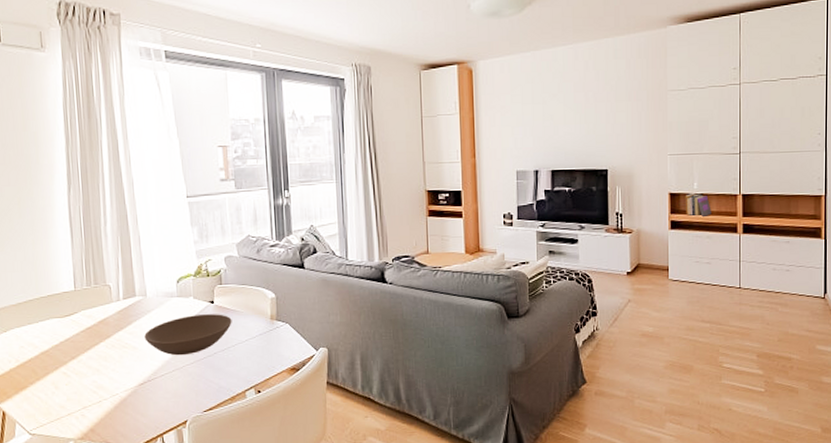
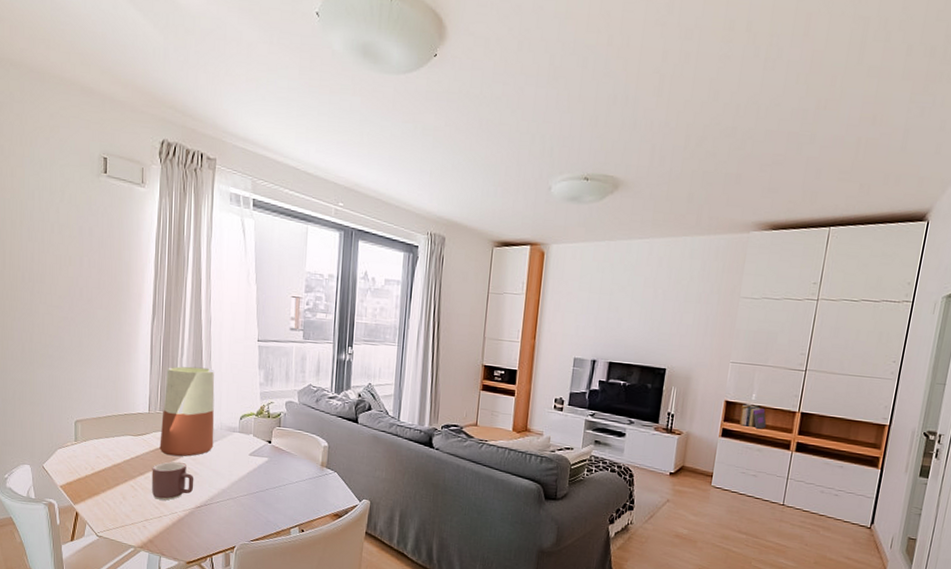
mug: none [84,338,134,383] -> present [151,461,194,500]
vase: none [89,233,151,333] -> present [159,366,215,456]
bowl: present [144,314,232,356] -> none [205,451,286,487]

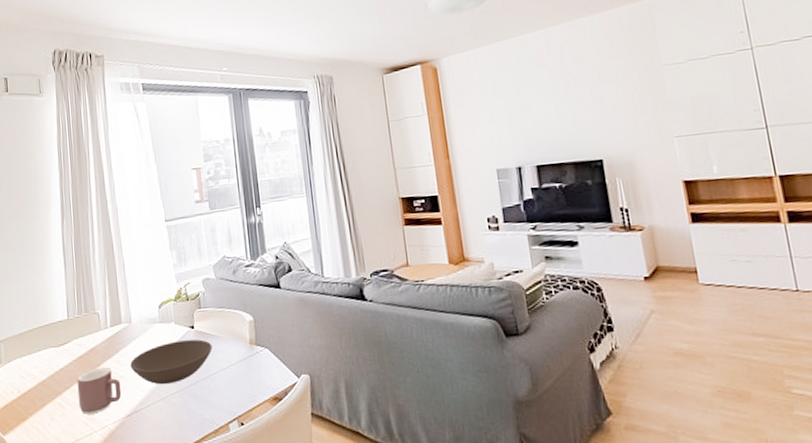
vase: present [159,366,215,456] -> none [80,259,136,362]
bowl: none [205,451,286,487] -> present [130,339,212,385]
books: present [739,403,767,430] -> none [703,177,742,207]

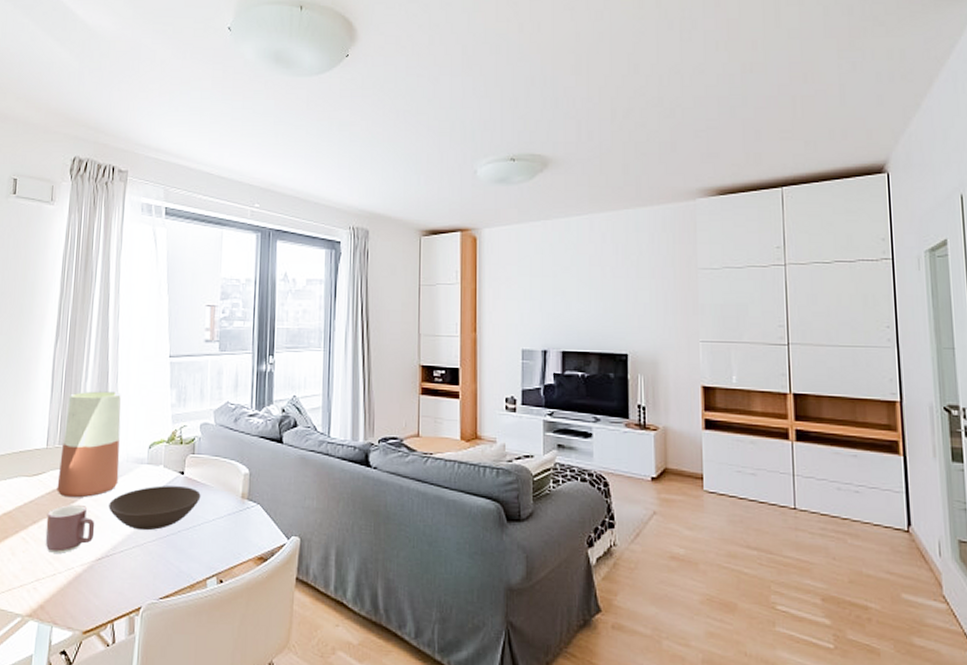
vase: none [80,259,136,362] -> present [57,391,122,498]

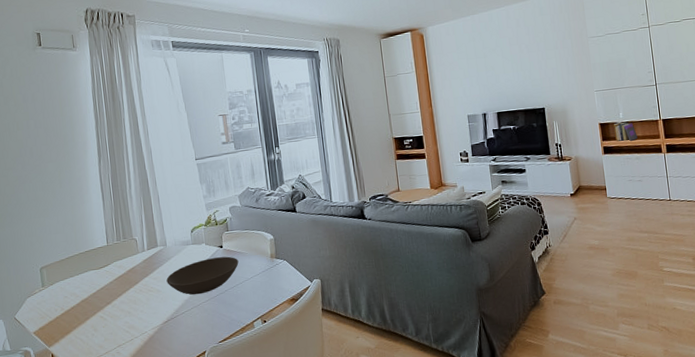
mug: present [45,504,95,553] -> none [117,283,159,324]
vase: present [57,391,122,498] -> none [118,193,171,280]
books: none [721,387,755,418] -> present [613,121,638,142]

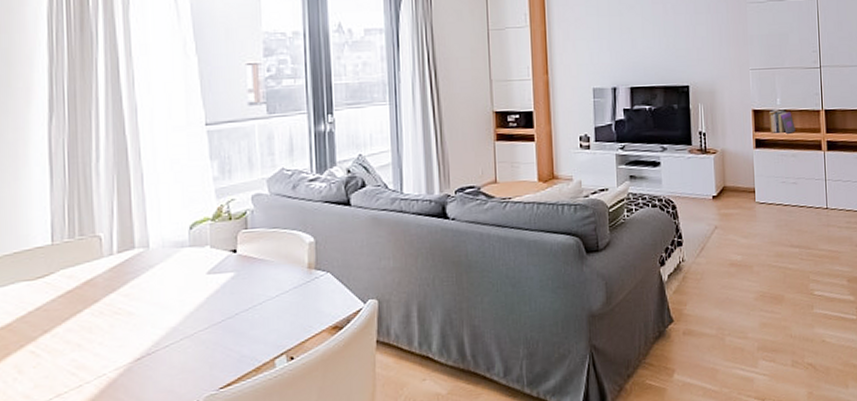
bowl: present [166,256,239,295] -> none [144,265,259,320]

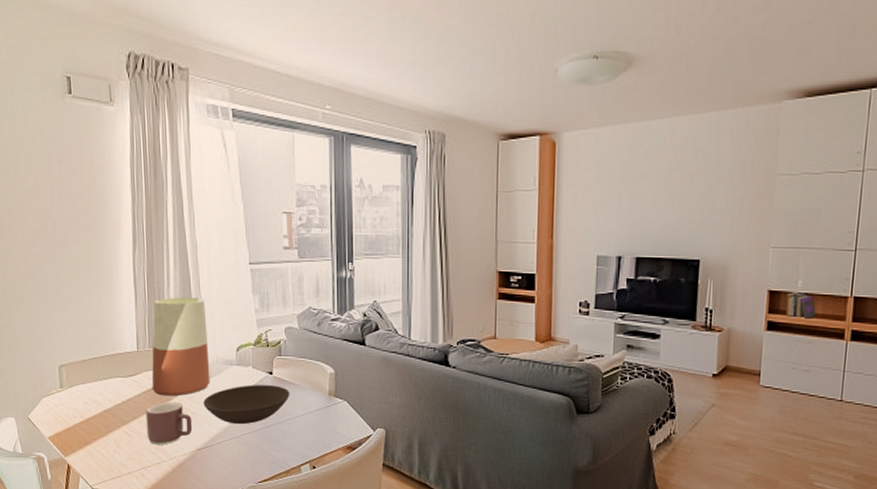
mug: none [62,302,129,363] -> present [145,401,193,445]
vase: none [71,170,154,297] -> present [151,297,210,396]
bowl: none [144,265,259,320] -> present [203,385,290,425]

